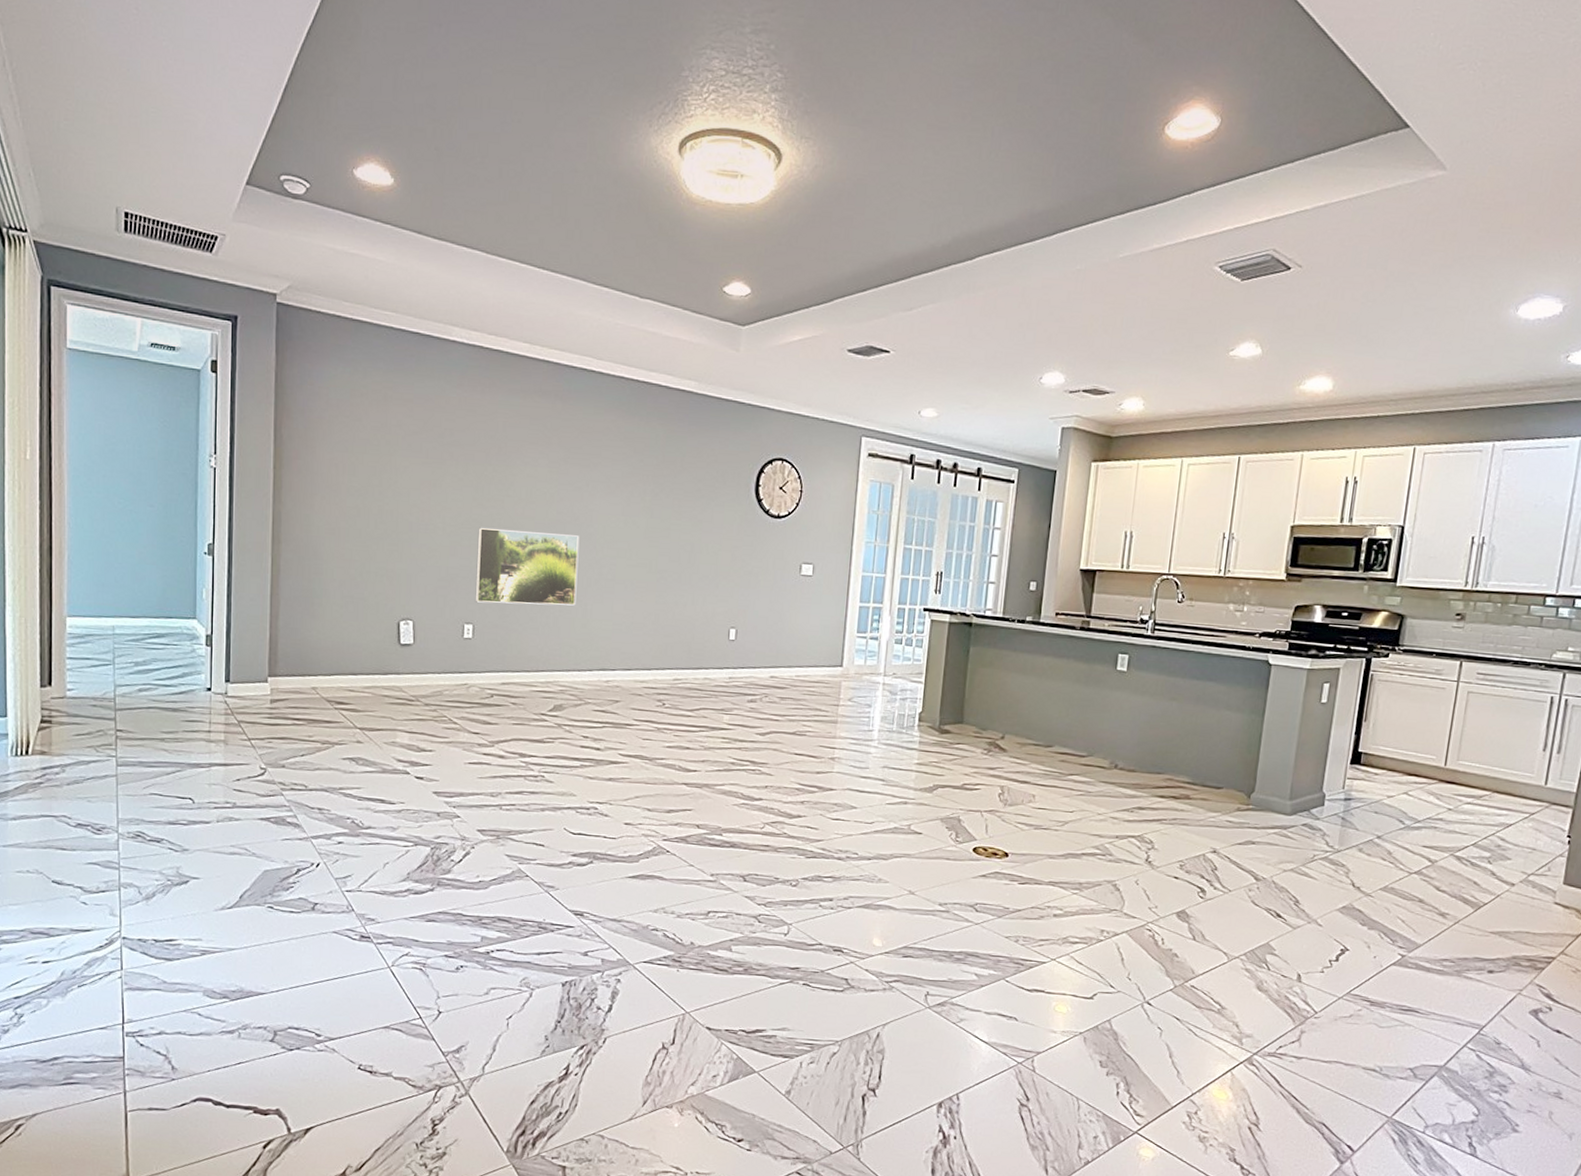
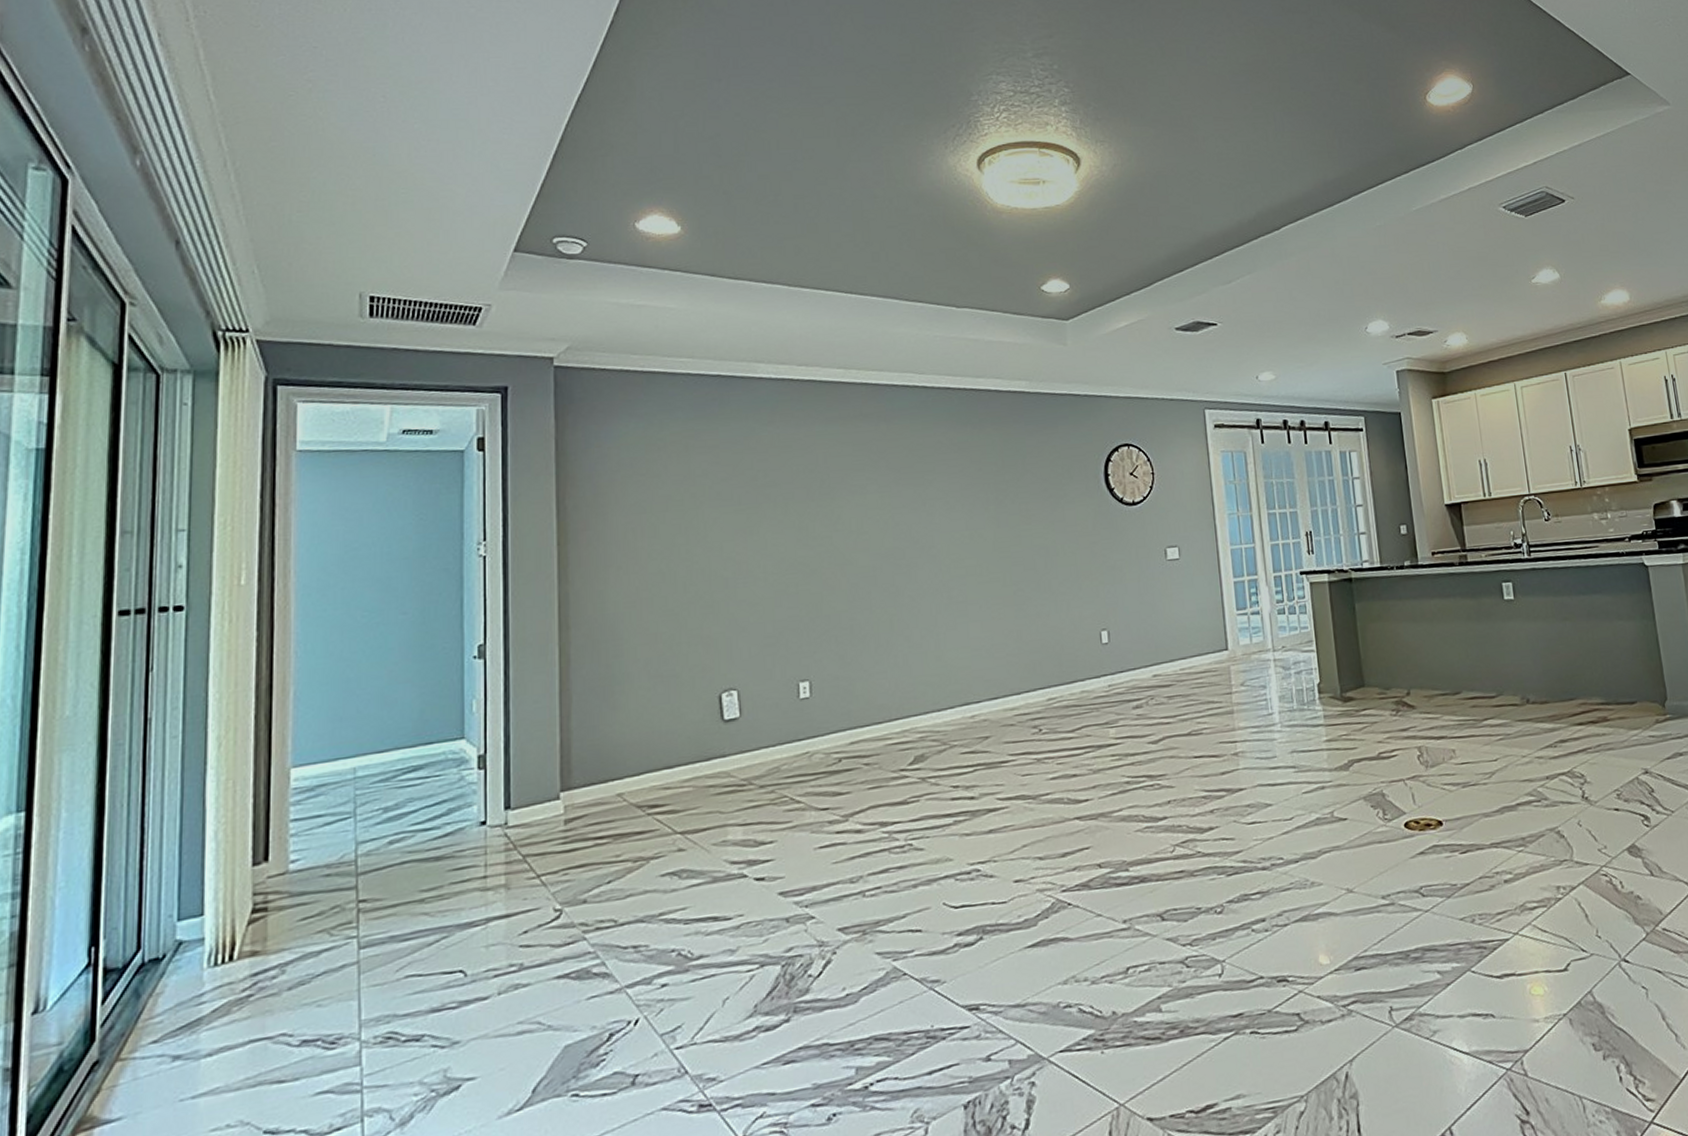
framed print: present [475,527,580,606] -> none [805,560,926,655]

